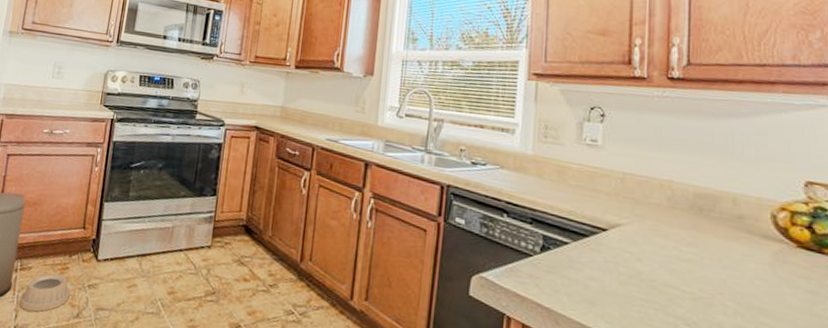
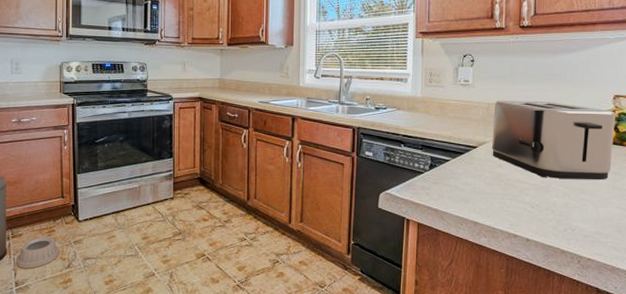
toaster: none [628,170,809,300] -> present [492,100,615,180]

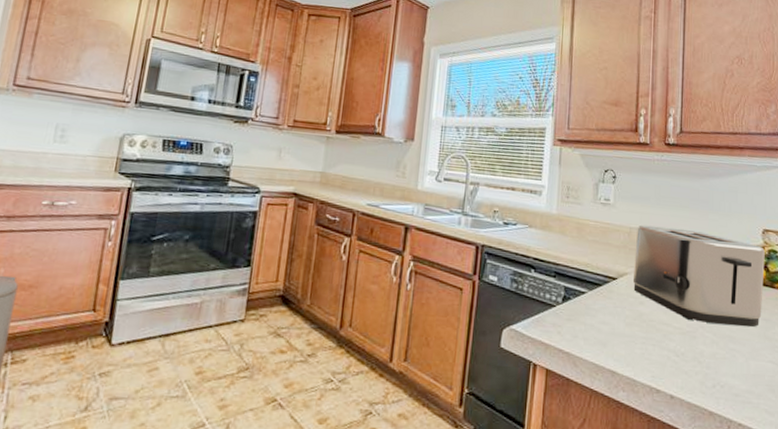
pet bowl: present [16,237,59,269] -> none [9,364,77,410]

